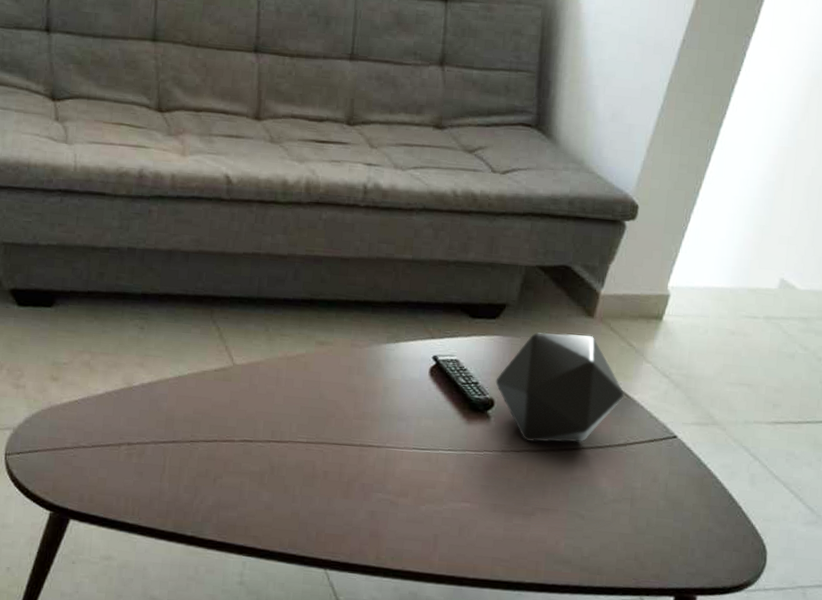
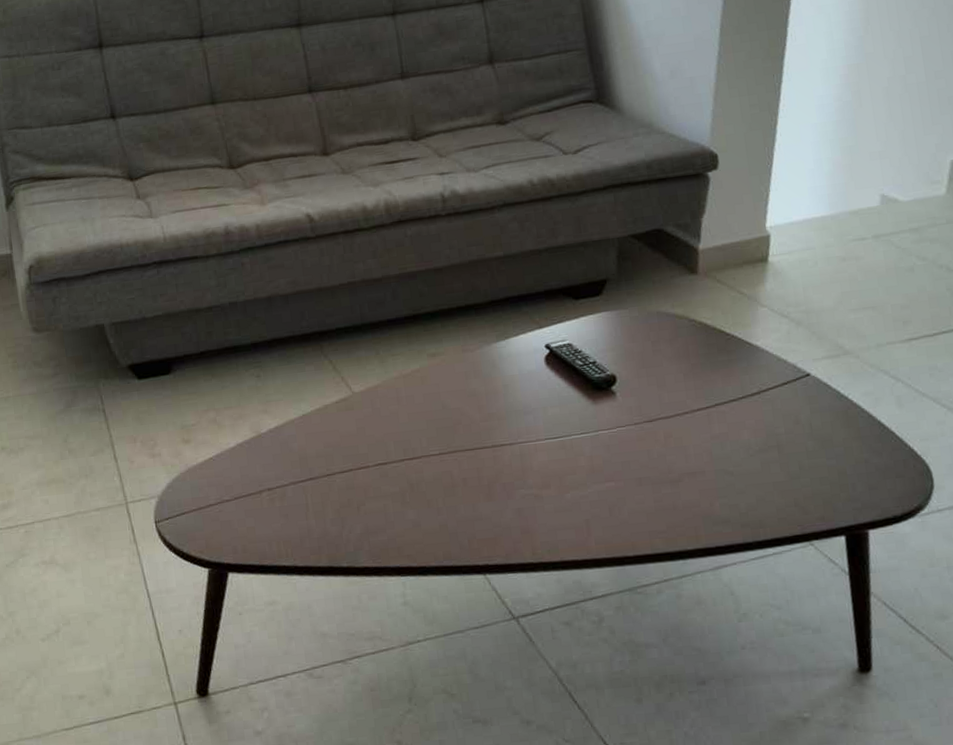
decorative tray: present [495,332,625,443] -> none [612,292,747,410]

